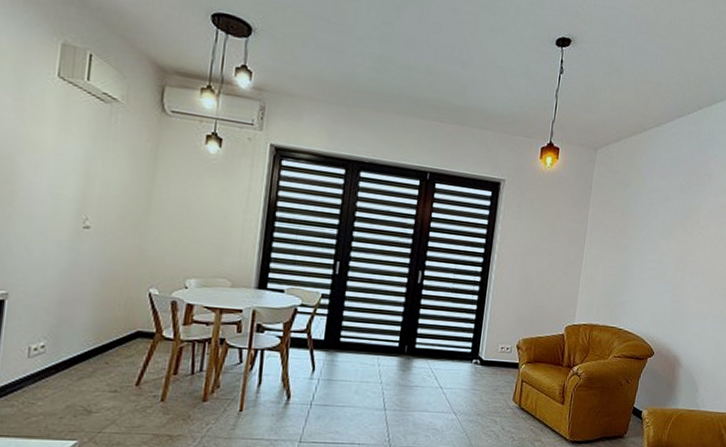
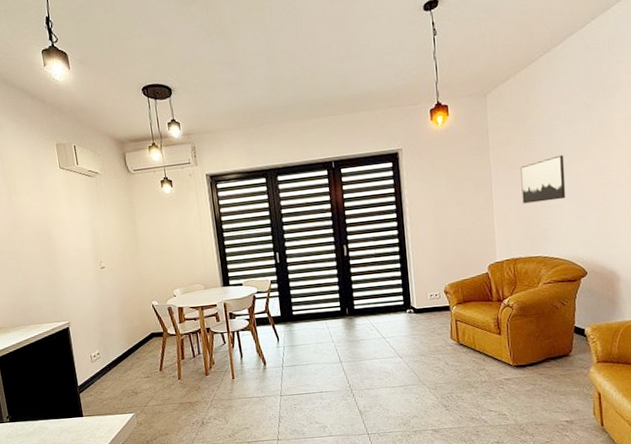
wall art: none [610,229,655,274] -> present [520,155,566,204]

